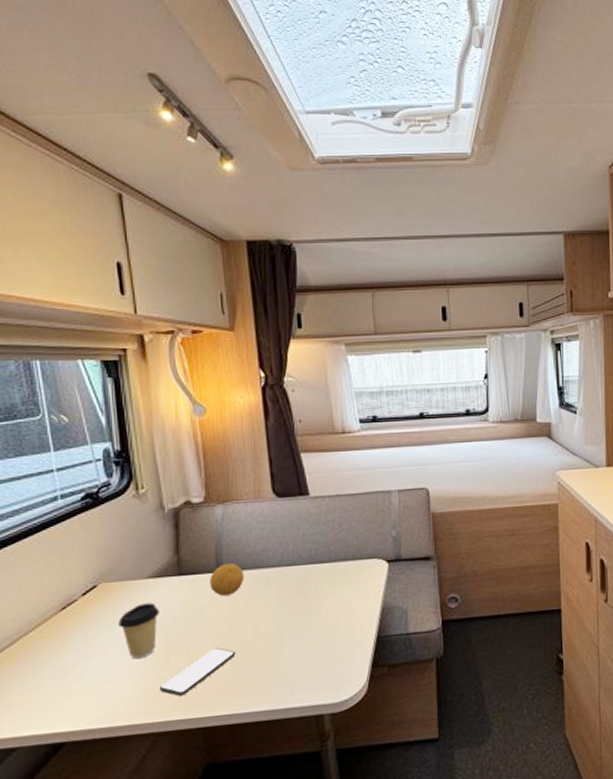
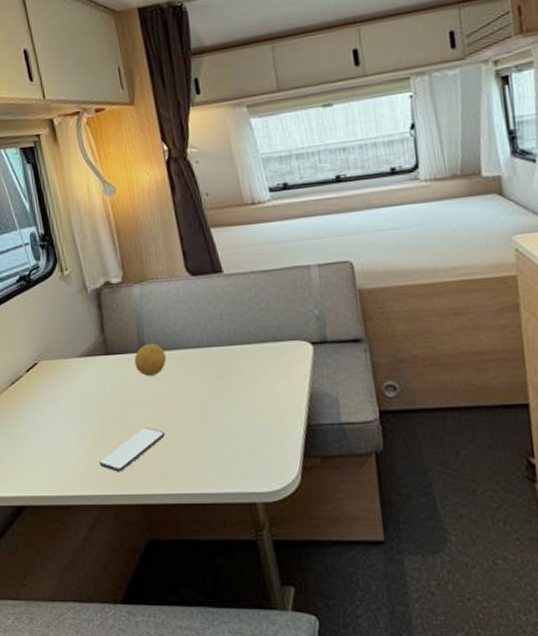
coffee cup: present [118,603,160,660] -> none [58,381,93,434]

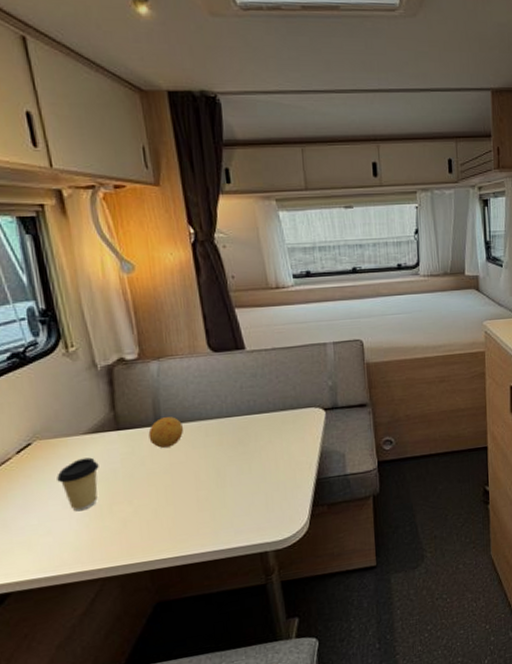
coffee cup: none [58,381,93,434] -> present [57,457,99,512]
smartphone: present [99,427,165,472] -> none [103,496,179,543]

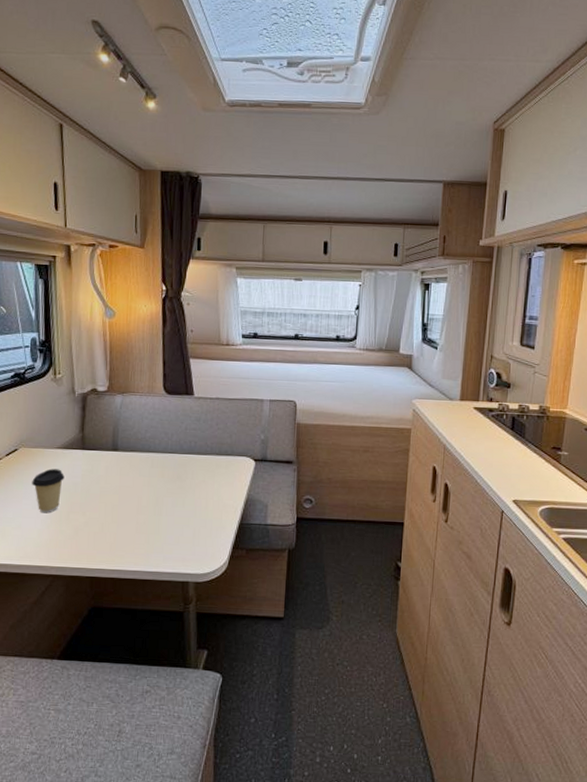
fruit: present [148,417,184,448] -> none [106,445,135,471]

